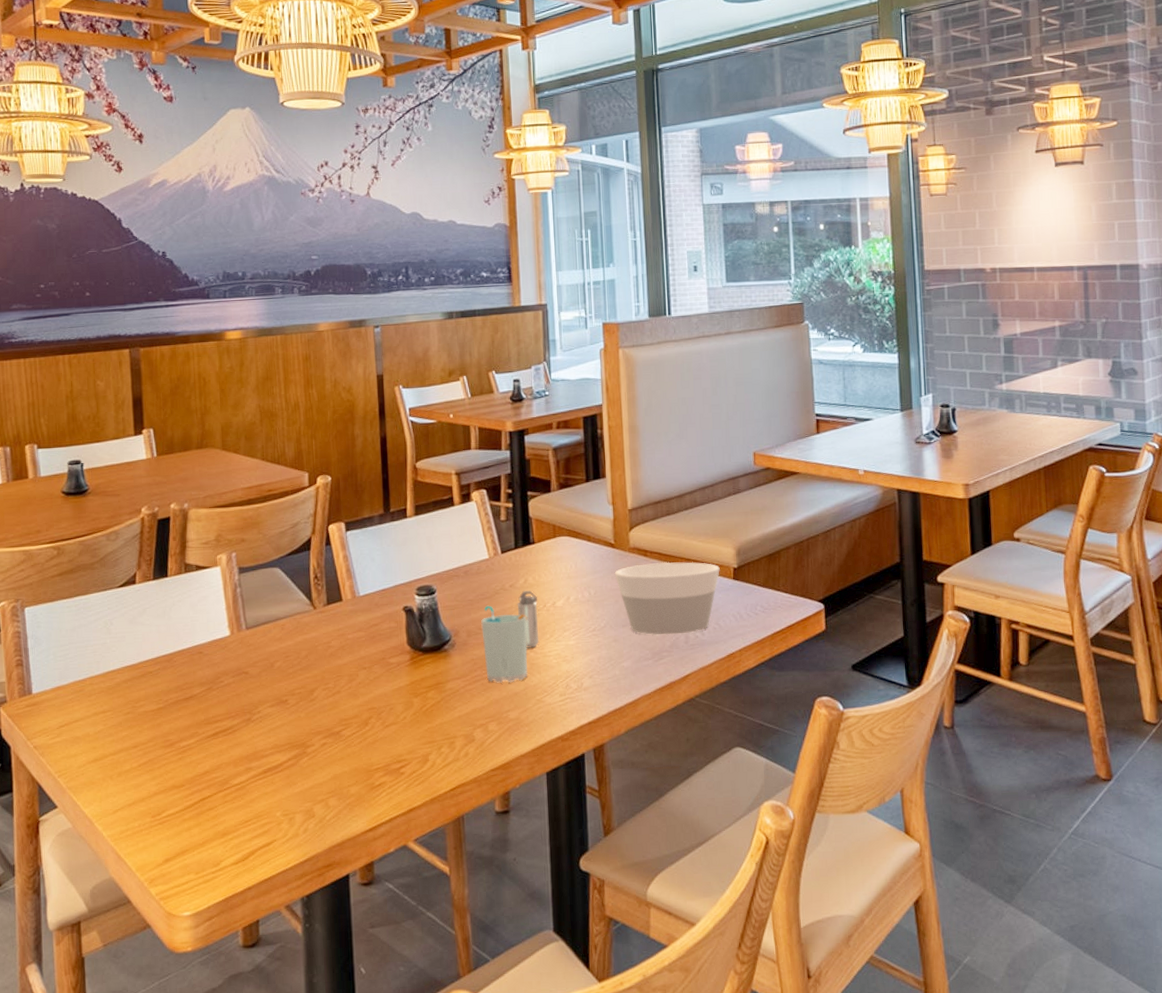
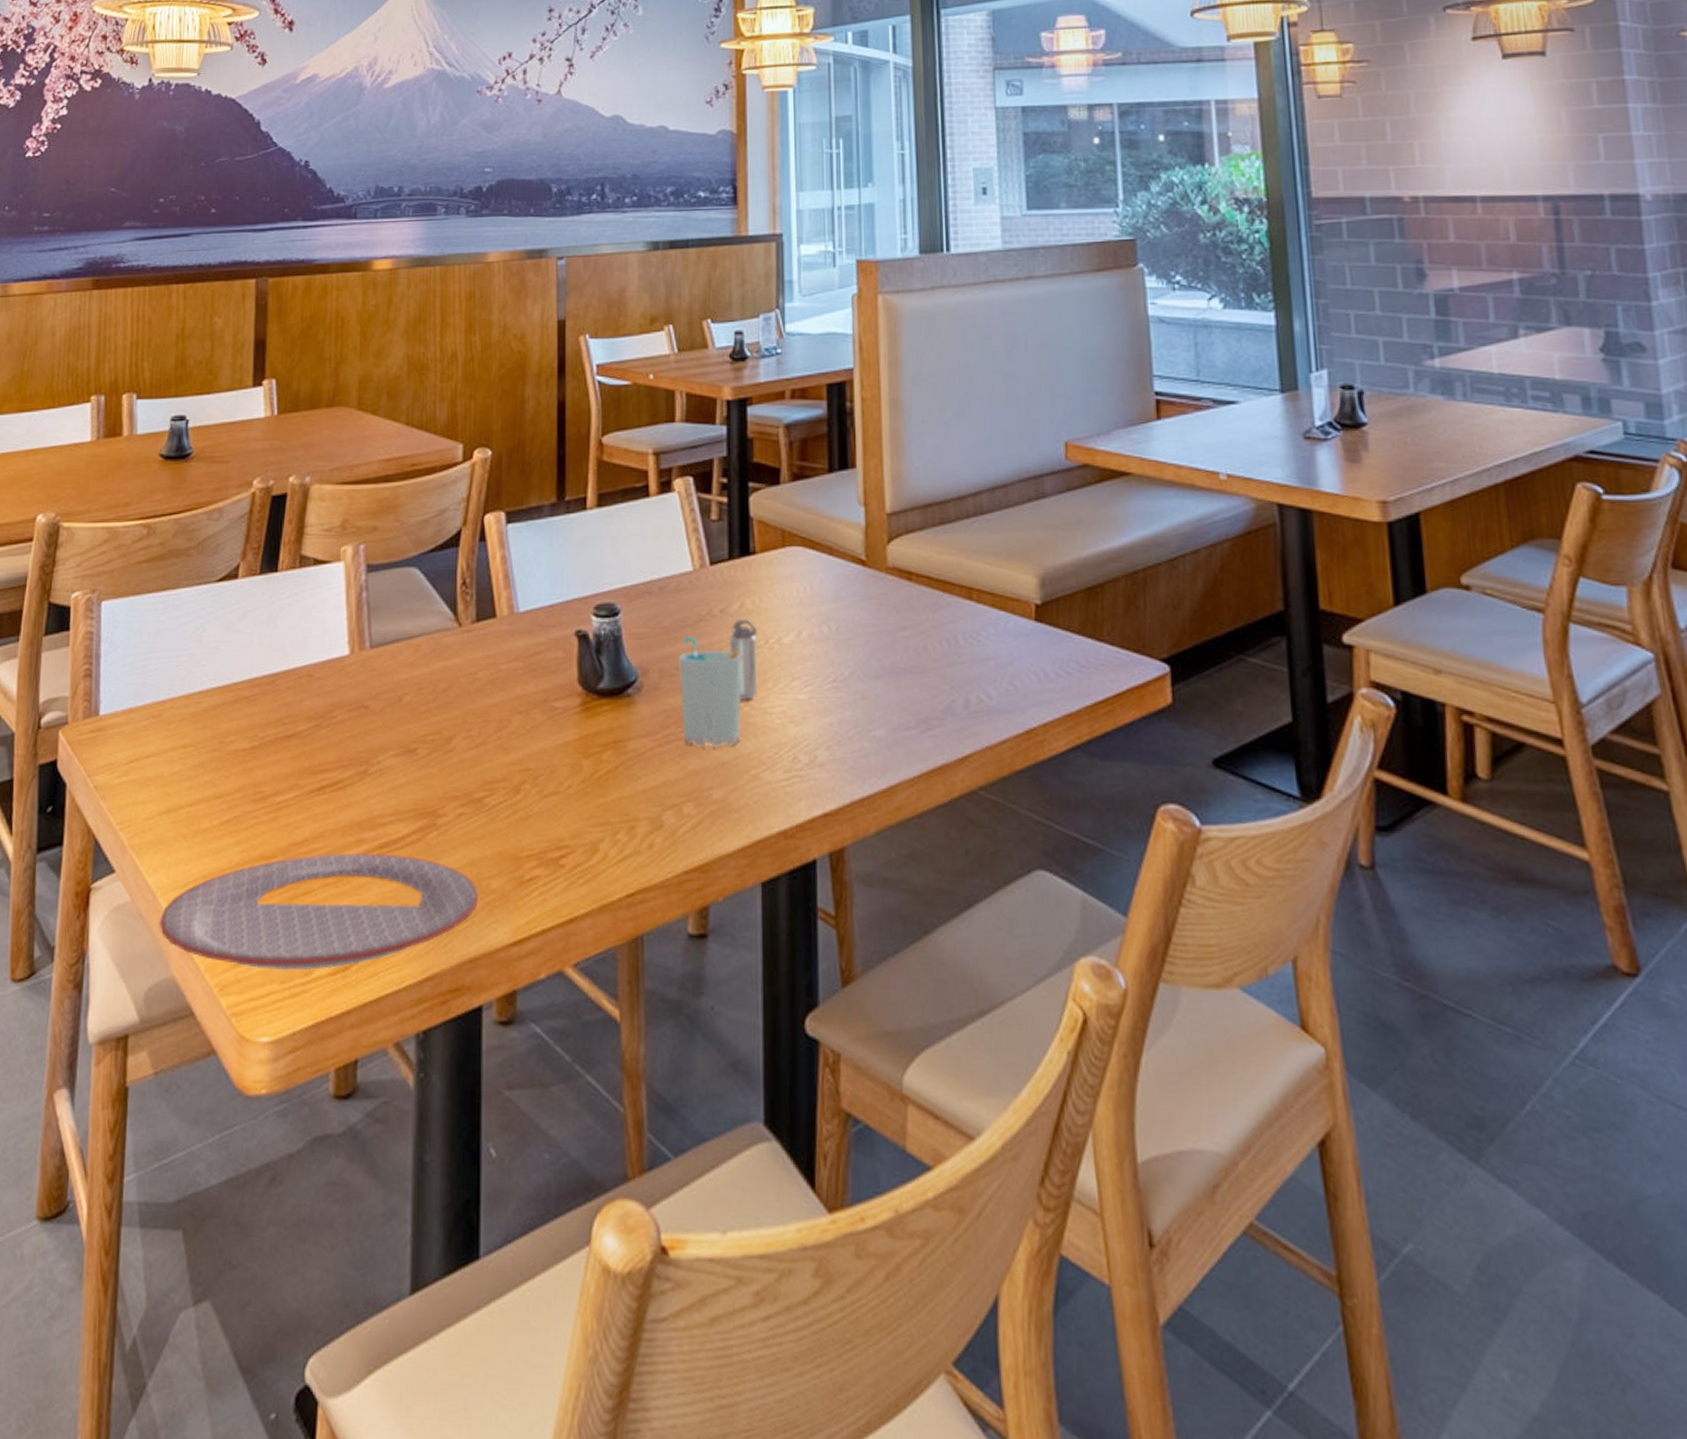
plate: none [97,776,342,865] -> present [160,852,480,971]
bowl: present [614,561,720,635] -> none [865,590,1016,695]

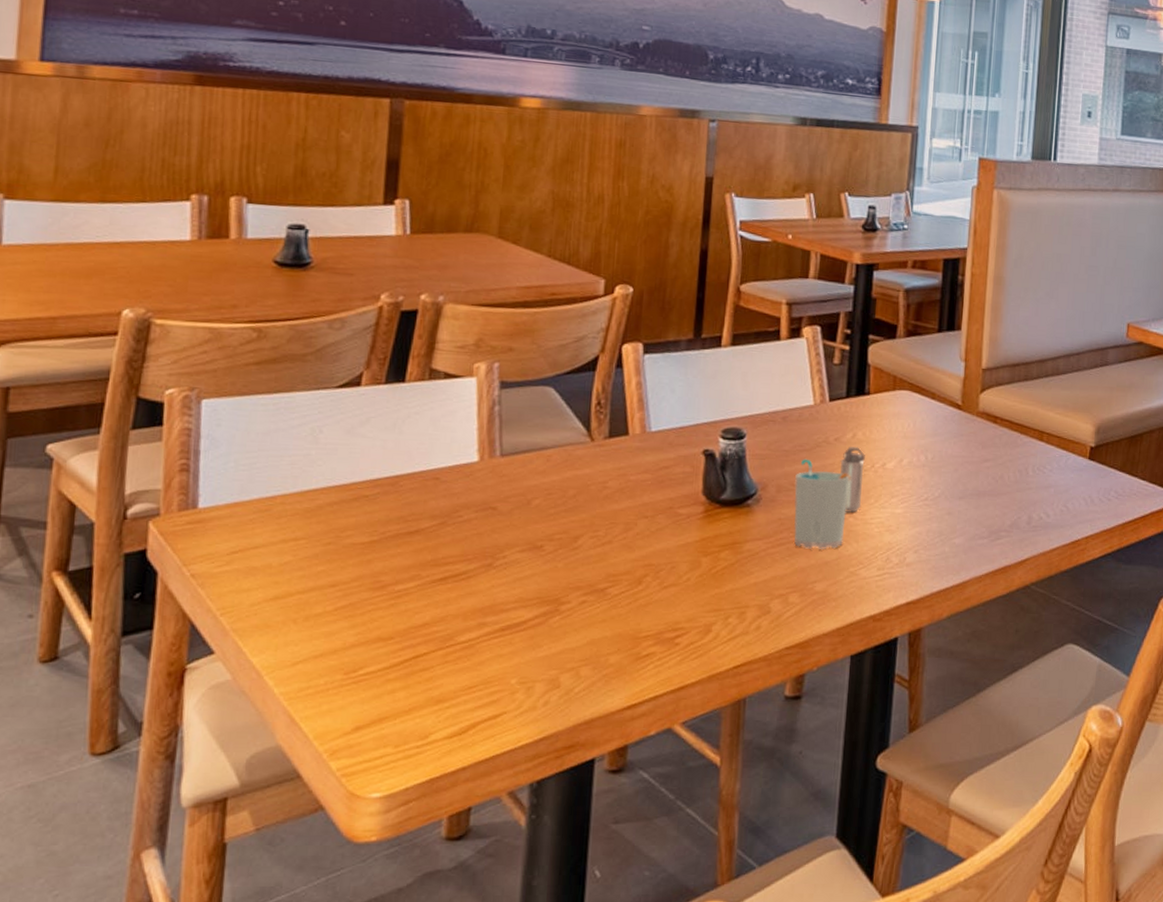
plate: present [160,852,480,971] -> none [265,634,598,737]

